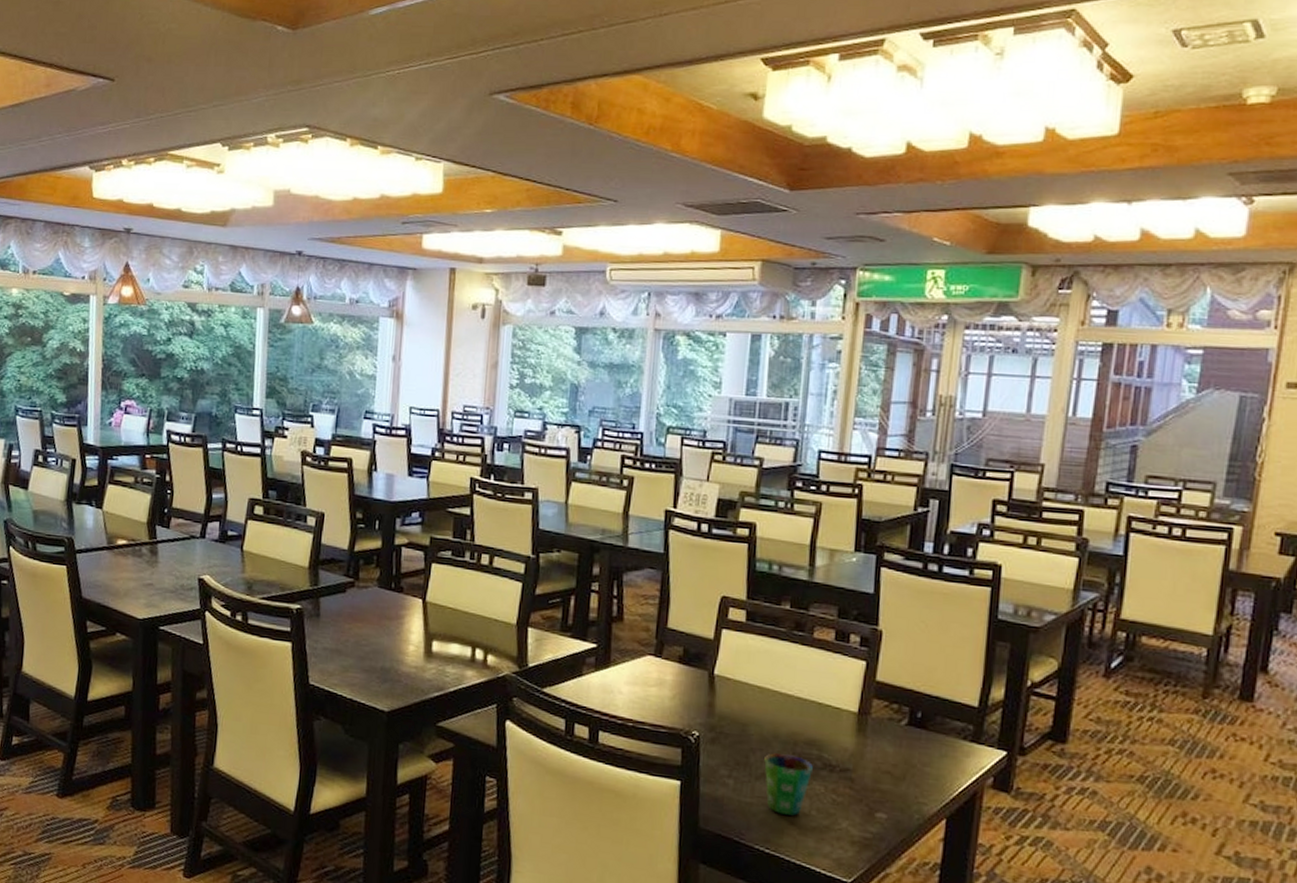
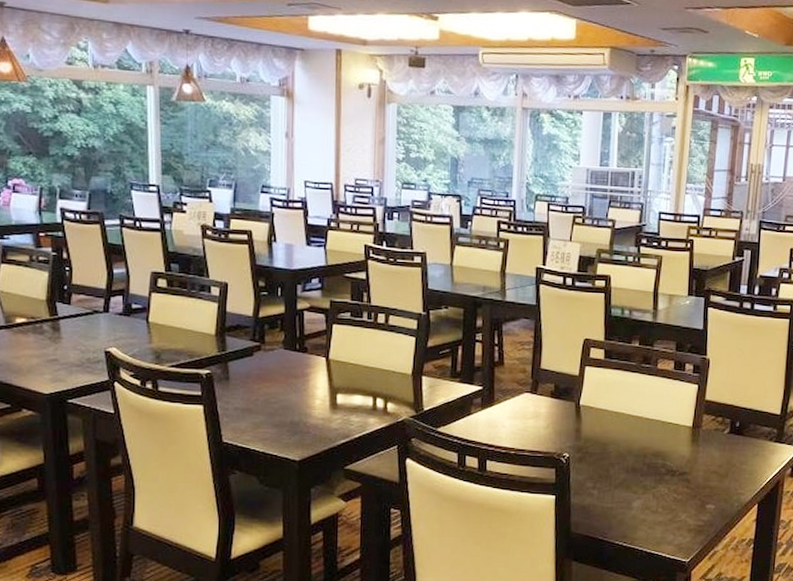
cup: present [764,753,813,816] -> none [621,464,659,514]

